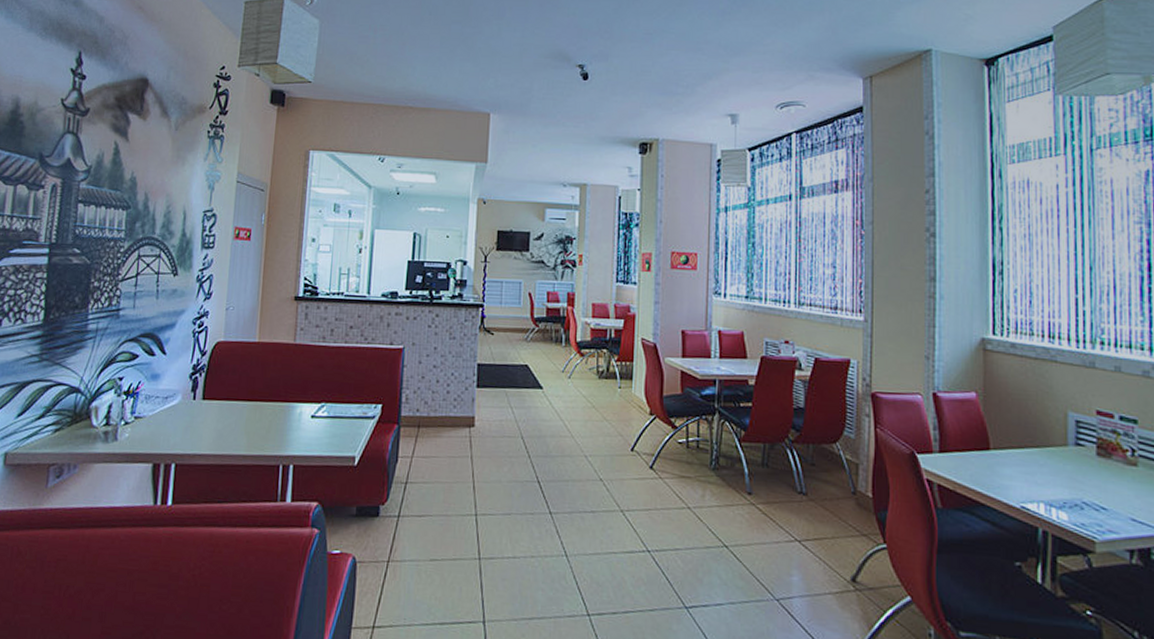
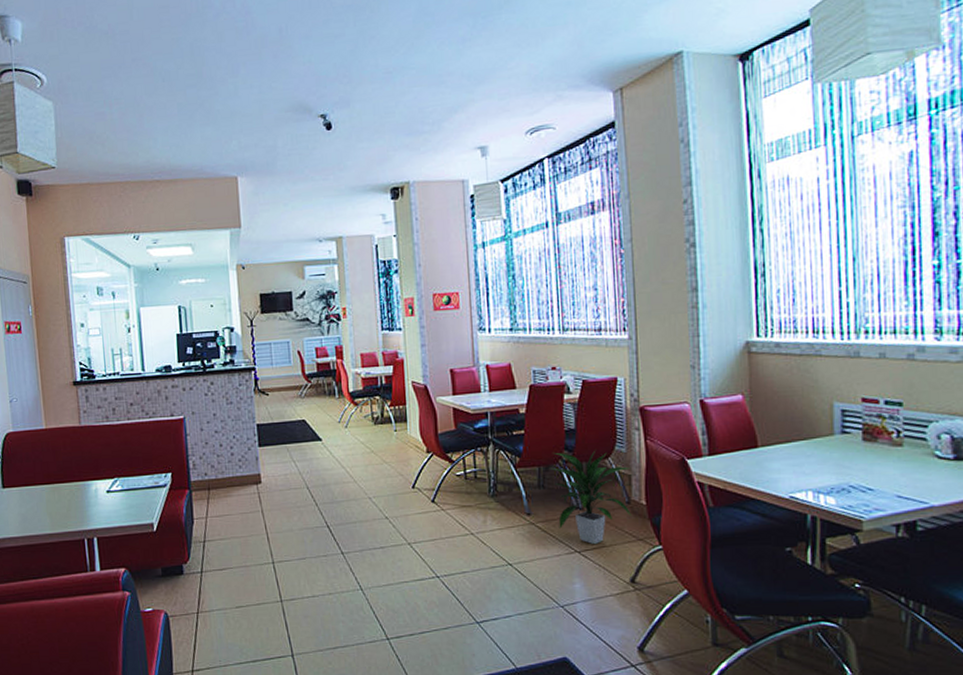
indoor plant: none [777,430,859,536] -> present [551,451,632,545]

